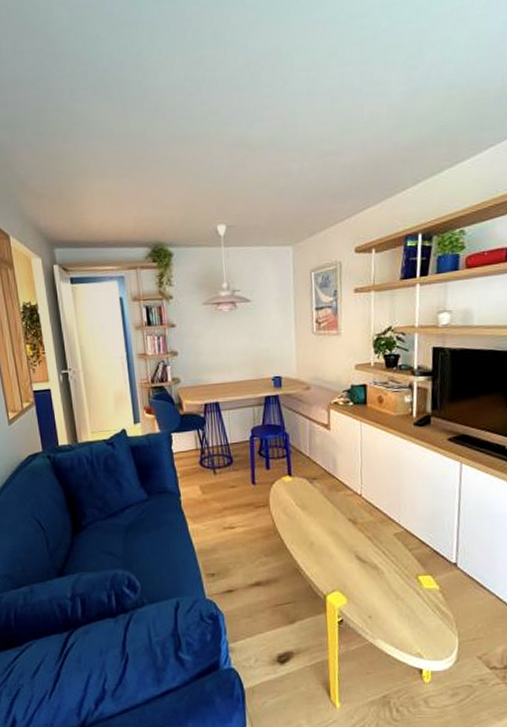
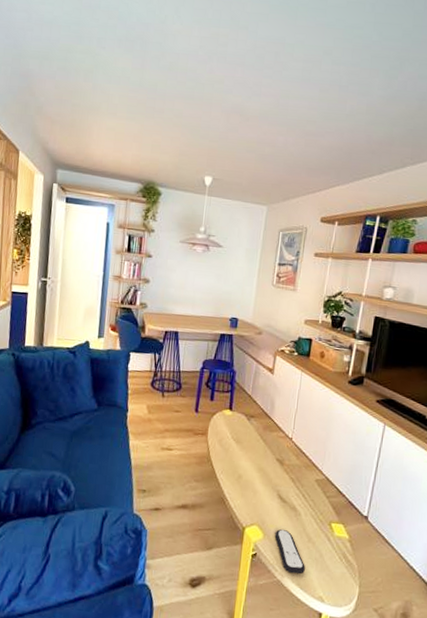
remote control: none [359,591,398,634] -> present [274,529,306,575]

